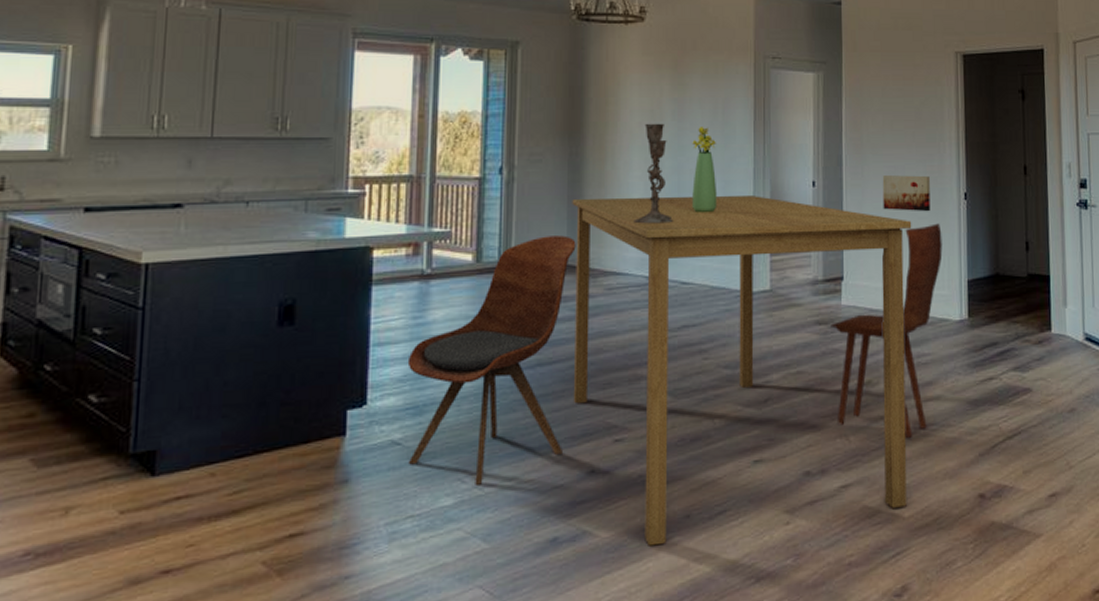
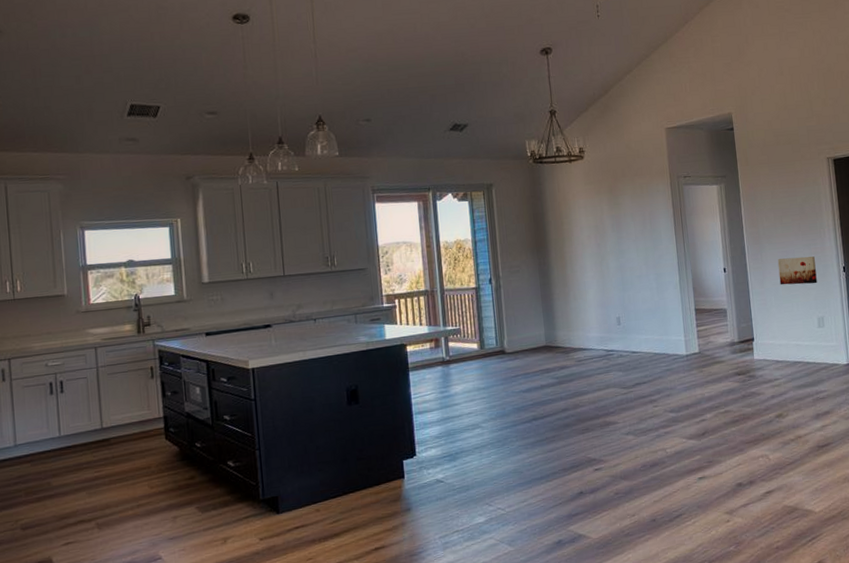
dining chair: present [407,235,576,485] -> none [440,324,559,507]
dining table: present [572,196,912,546] -> none [544,283,817,543]
candlestick: present [634,123,674,224] -> none [591,235,622,312]
bouquet: present [692,127,718,214] -> none [629,234,653,300]
dining chair: present [831,223,943,438] -> none [747,292,830,454]

